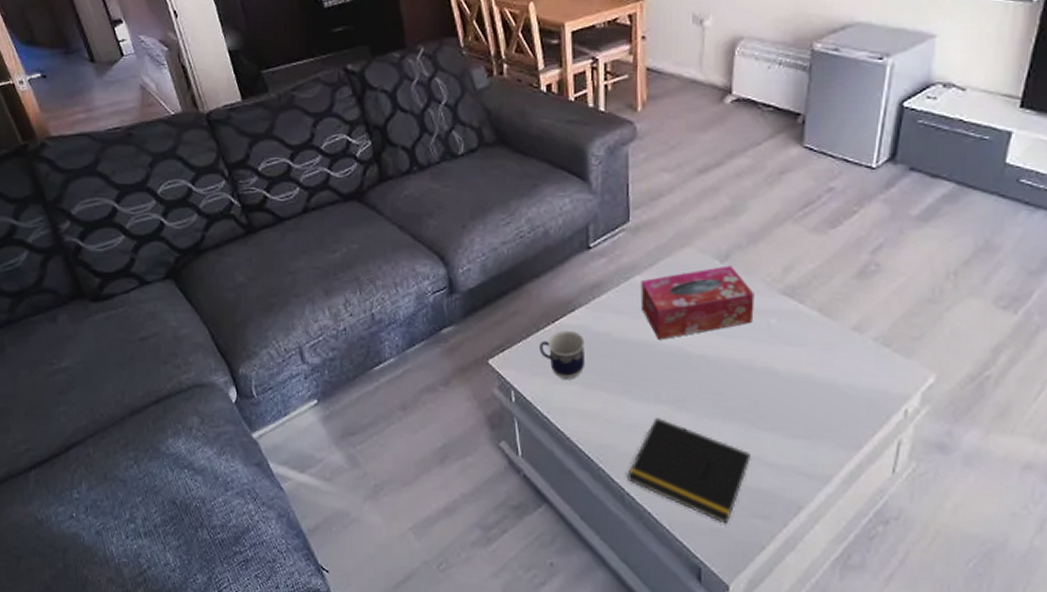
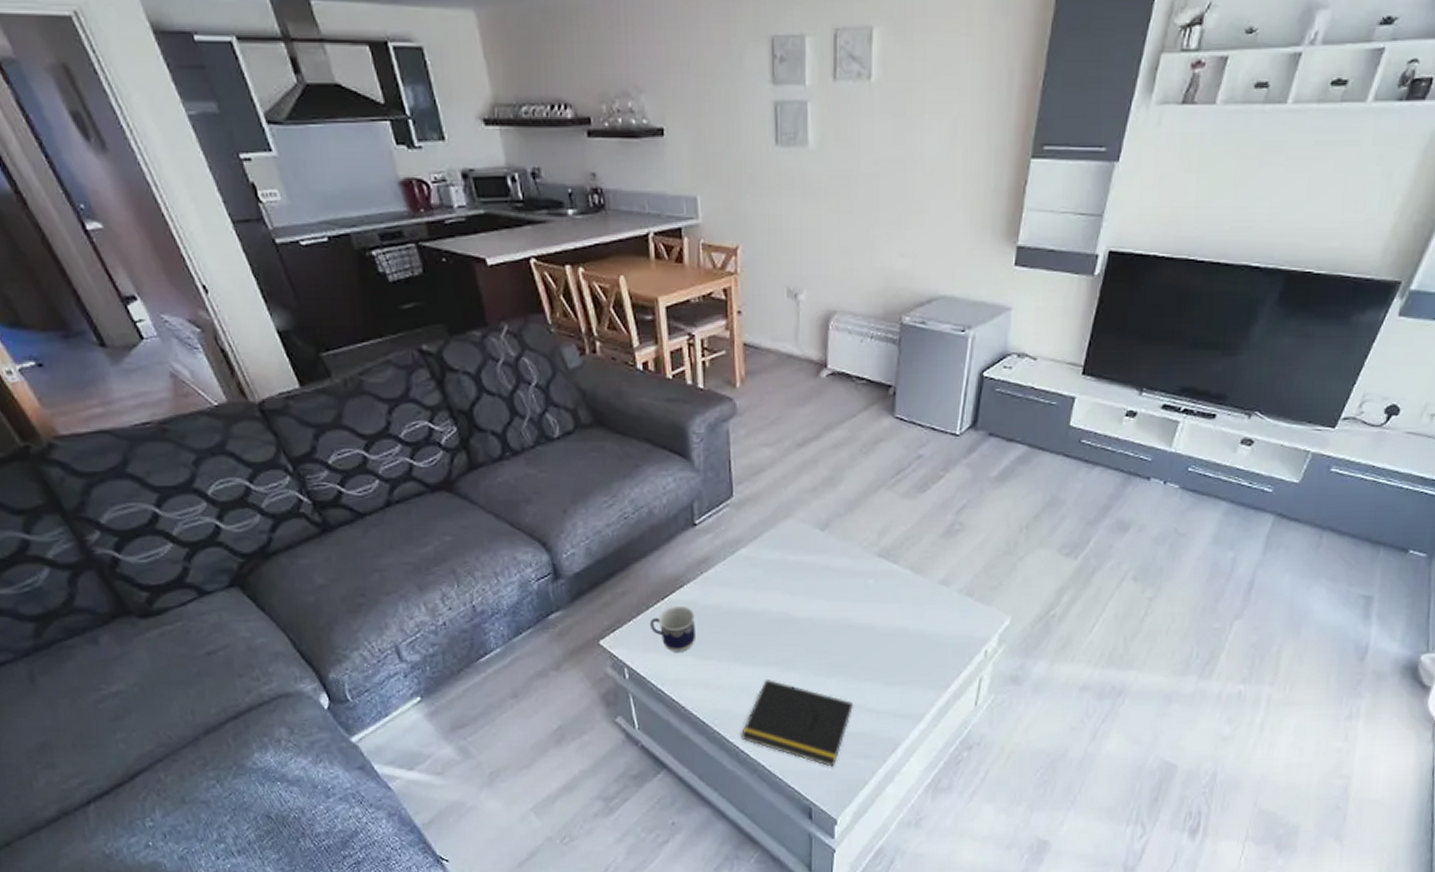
tissue box: present [640,265,755,340] -> none [747,533,853,608]

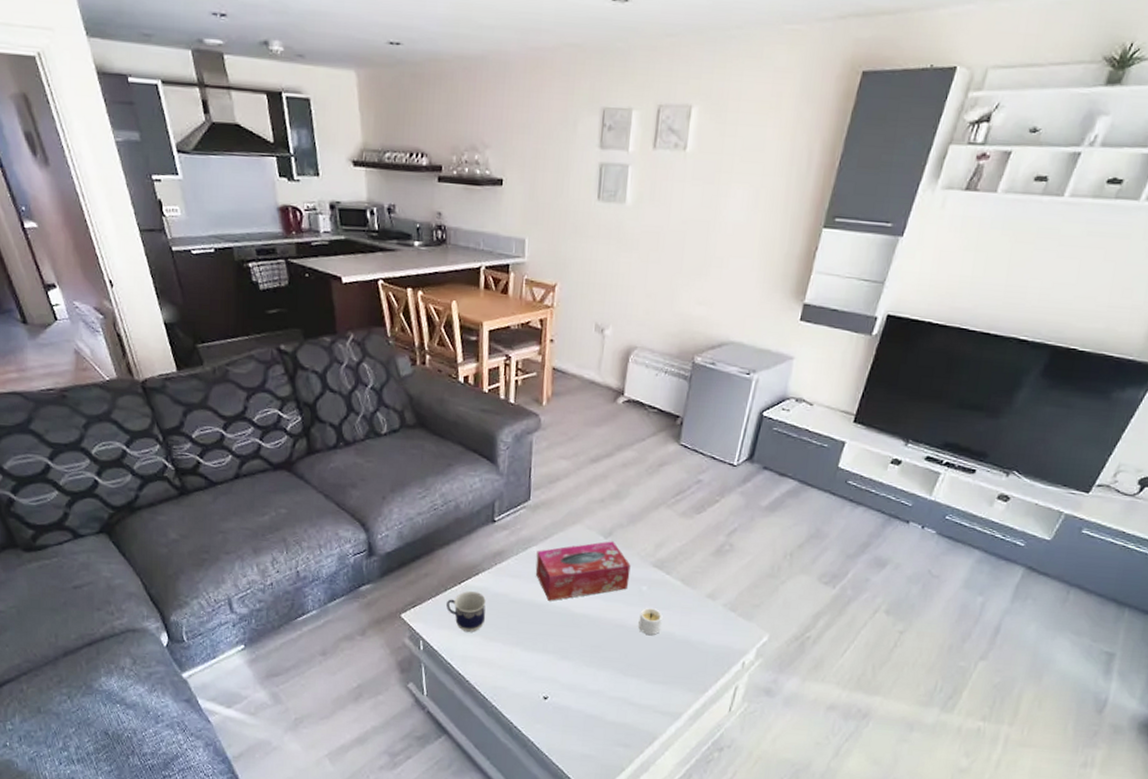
notepad: present [741,680,853,767] -> none [515,665,618,751]
tissue box: none [747,533,853,608] -> present [535,541,631,601]
candle: none [868,602,893,632] -> present [638,607,663,635]

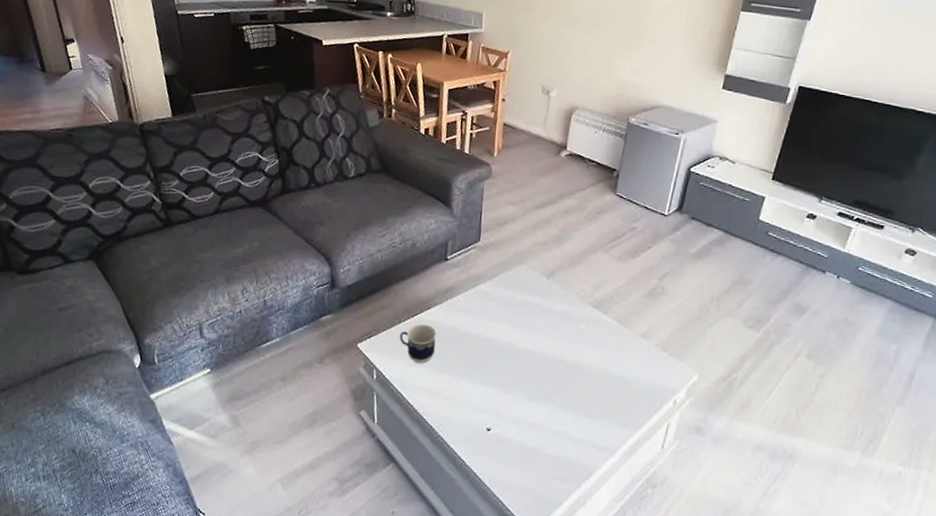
tissue box: present [535,541,631,601] -> none [482,281,571,336]
candle: present [638,607,663,635] -> none [577,344,599,371]

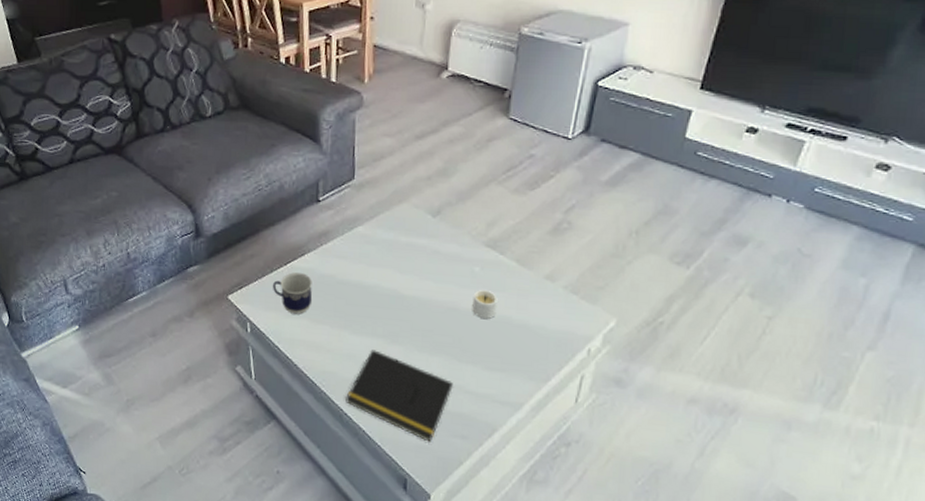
notepad: none [460,397,557,484] -> present [345,350,453,442]
candle: none [577,344,599,371] -> present [472,289,498,319]

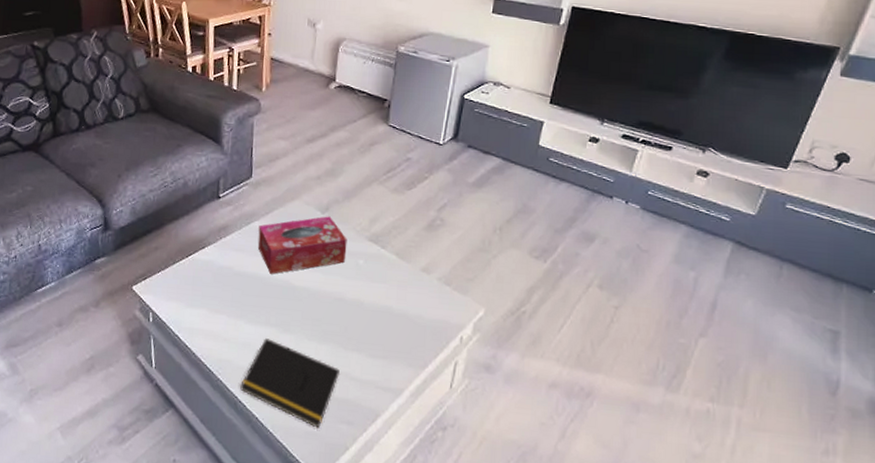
cup: present [273,272,313,315] -> none [175,264,212,305]
tissue box: none [362,220,462,283] -> present [257,216,347,274]
candle: present [472,289,498,319] -> none [357,280,380,308]

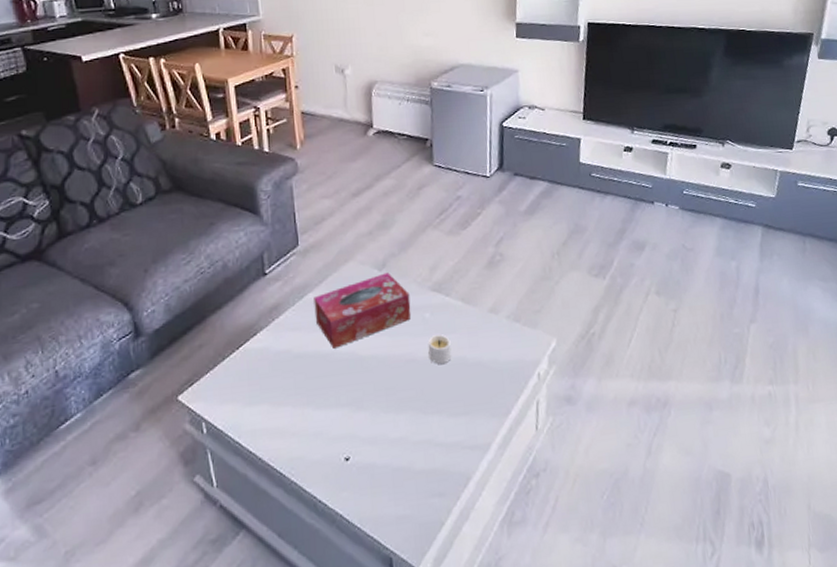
notepad: present [240,338,340,429] -> none [318,421,423,510]
candle: none [357,280,380,308] -> present [427,334,452,364]

